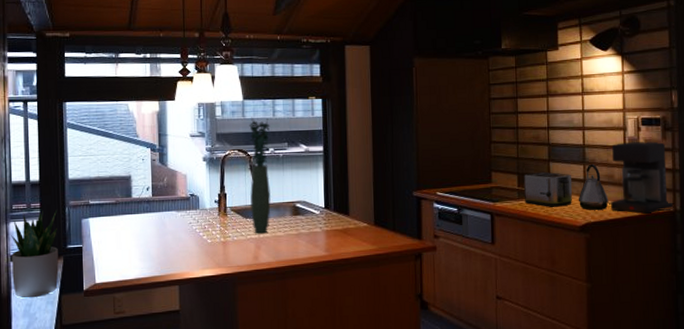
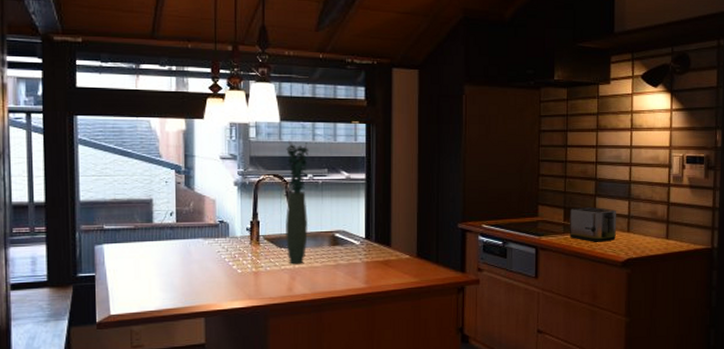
planter: present [11,209,59,298] -> none [11,234,67,331]
kettle: present [578,164,609,210] -> none [621,200,651,246]
coffee maker: present [611,141,673,214] -> none [653,179,711,250]

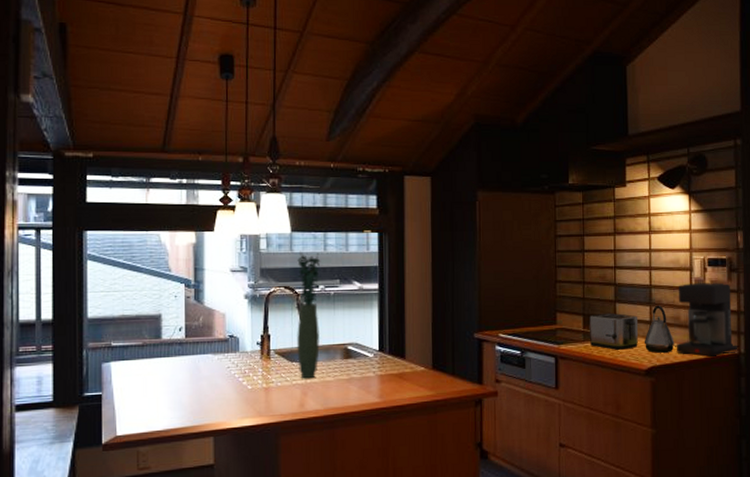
kettle: none [621,200,651,246] -> present [644,305,675,353]
coffee maker: none [653,179,711,250] -> present [677,282,737,357]

